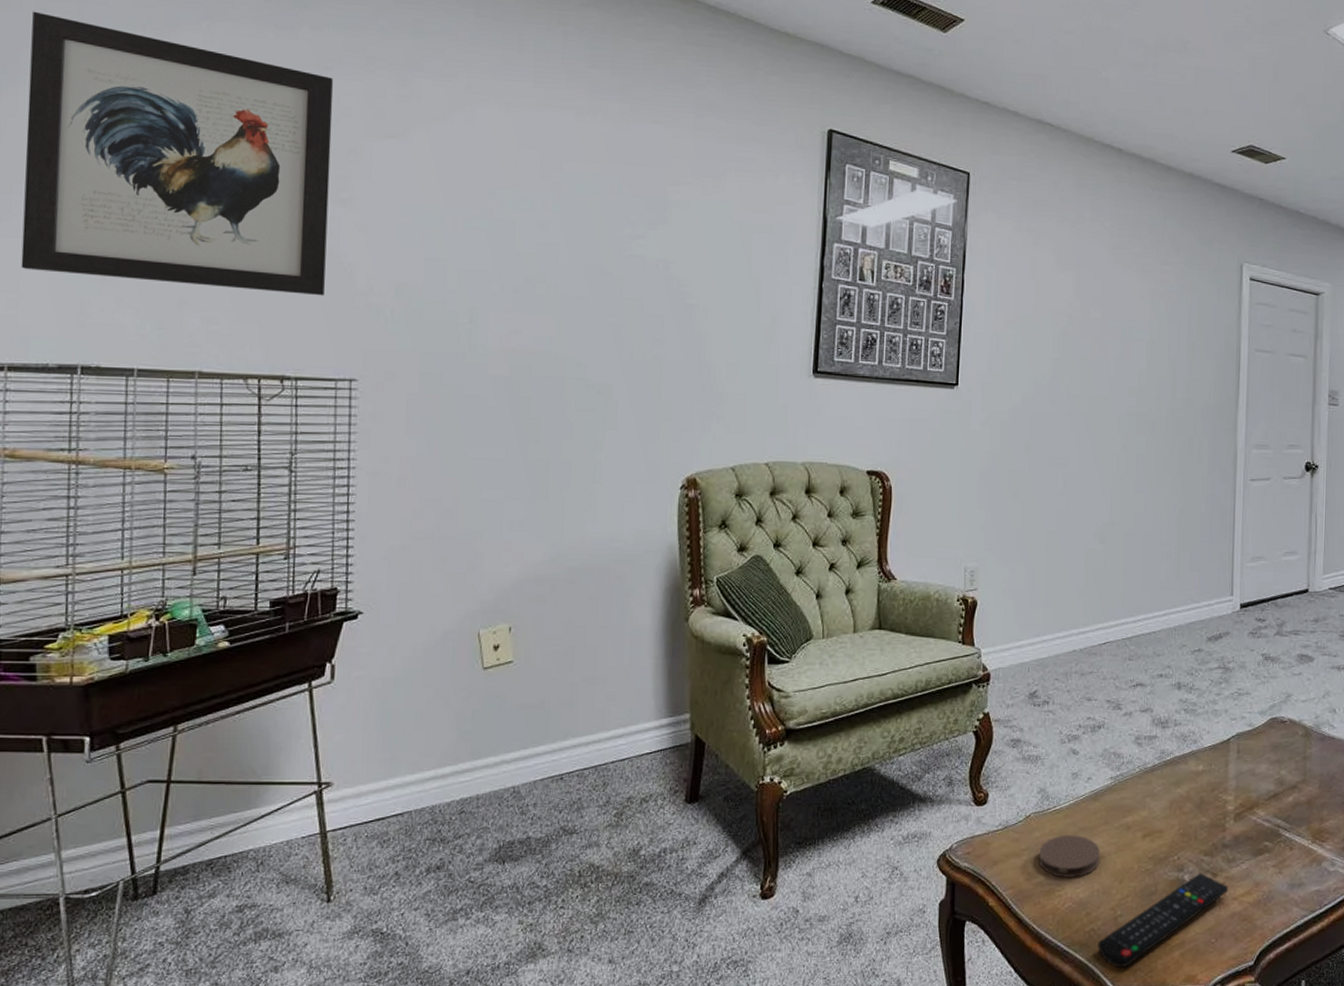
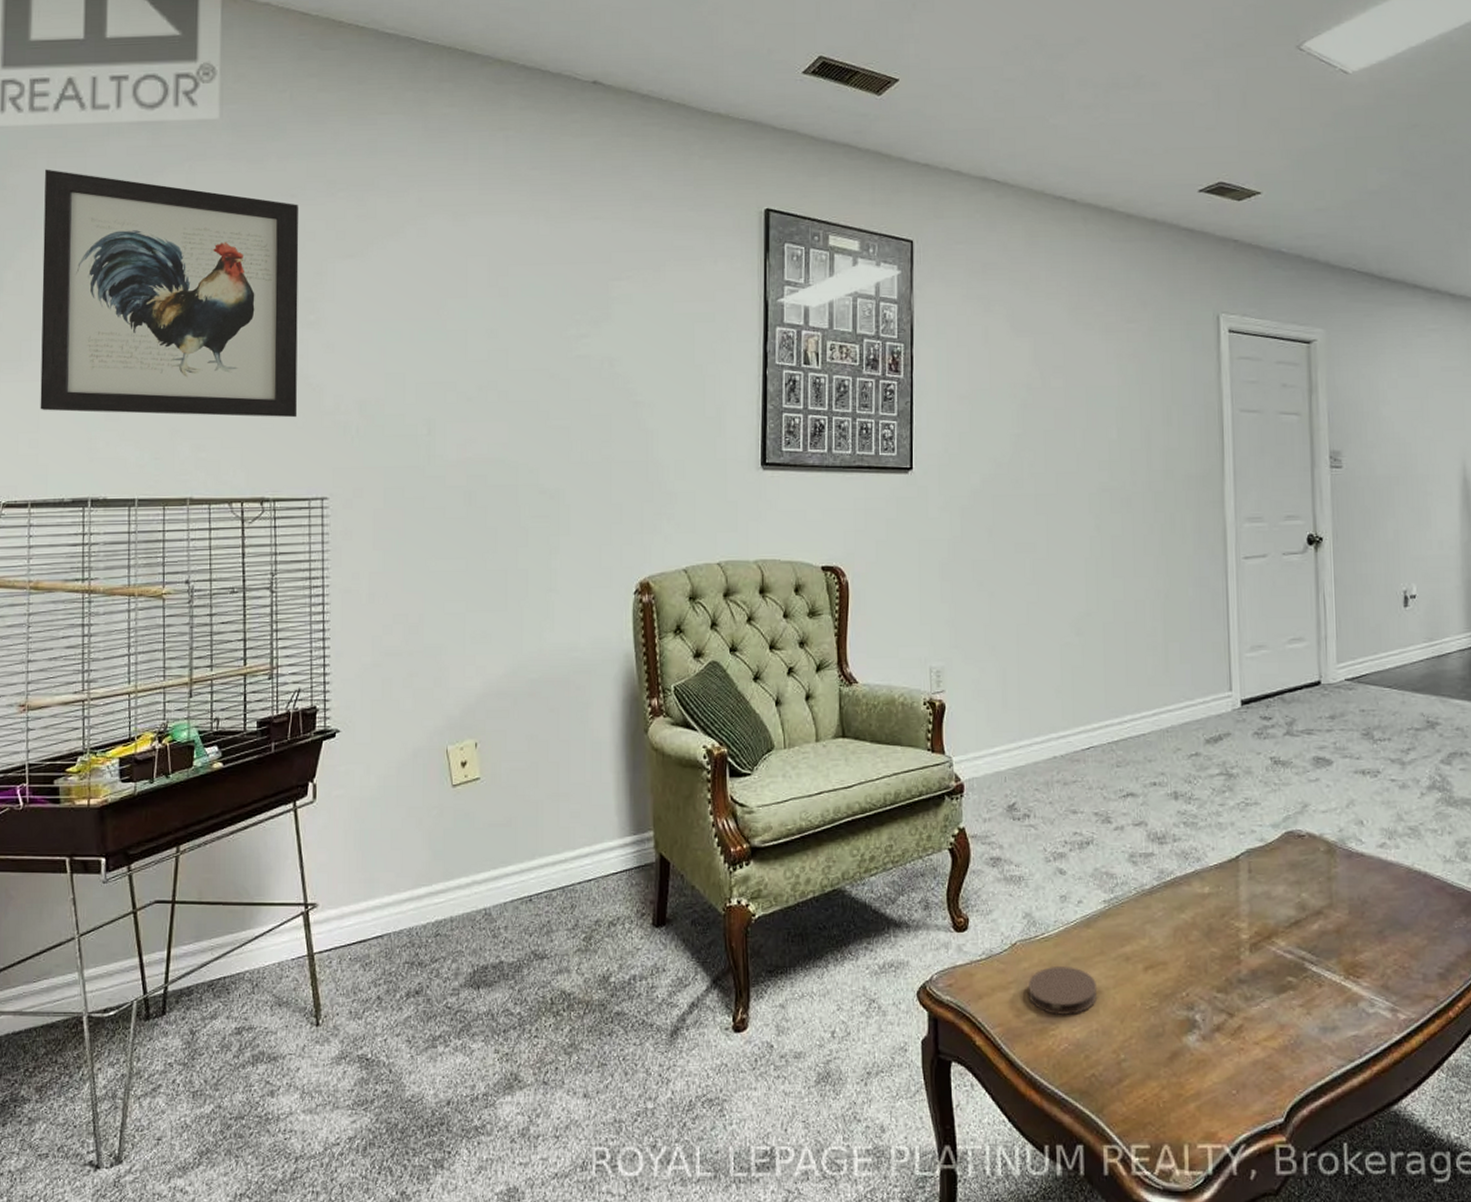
remote control: present [1098,873,1229,967] -> none [1100,1012,1249,1120]

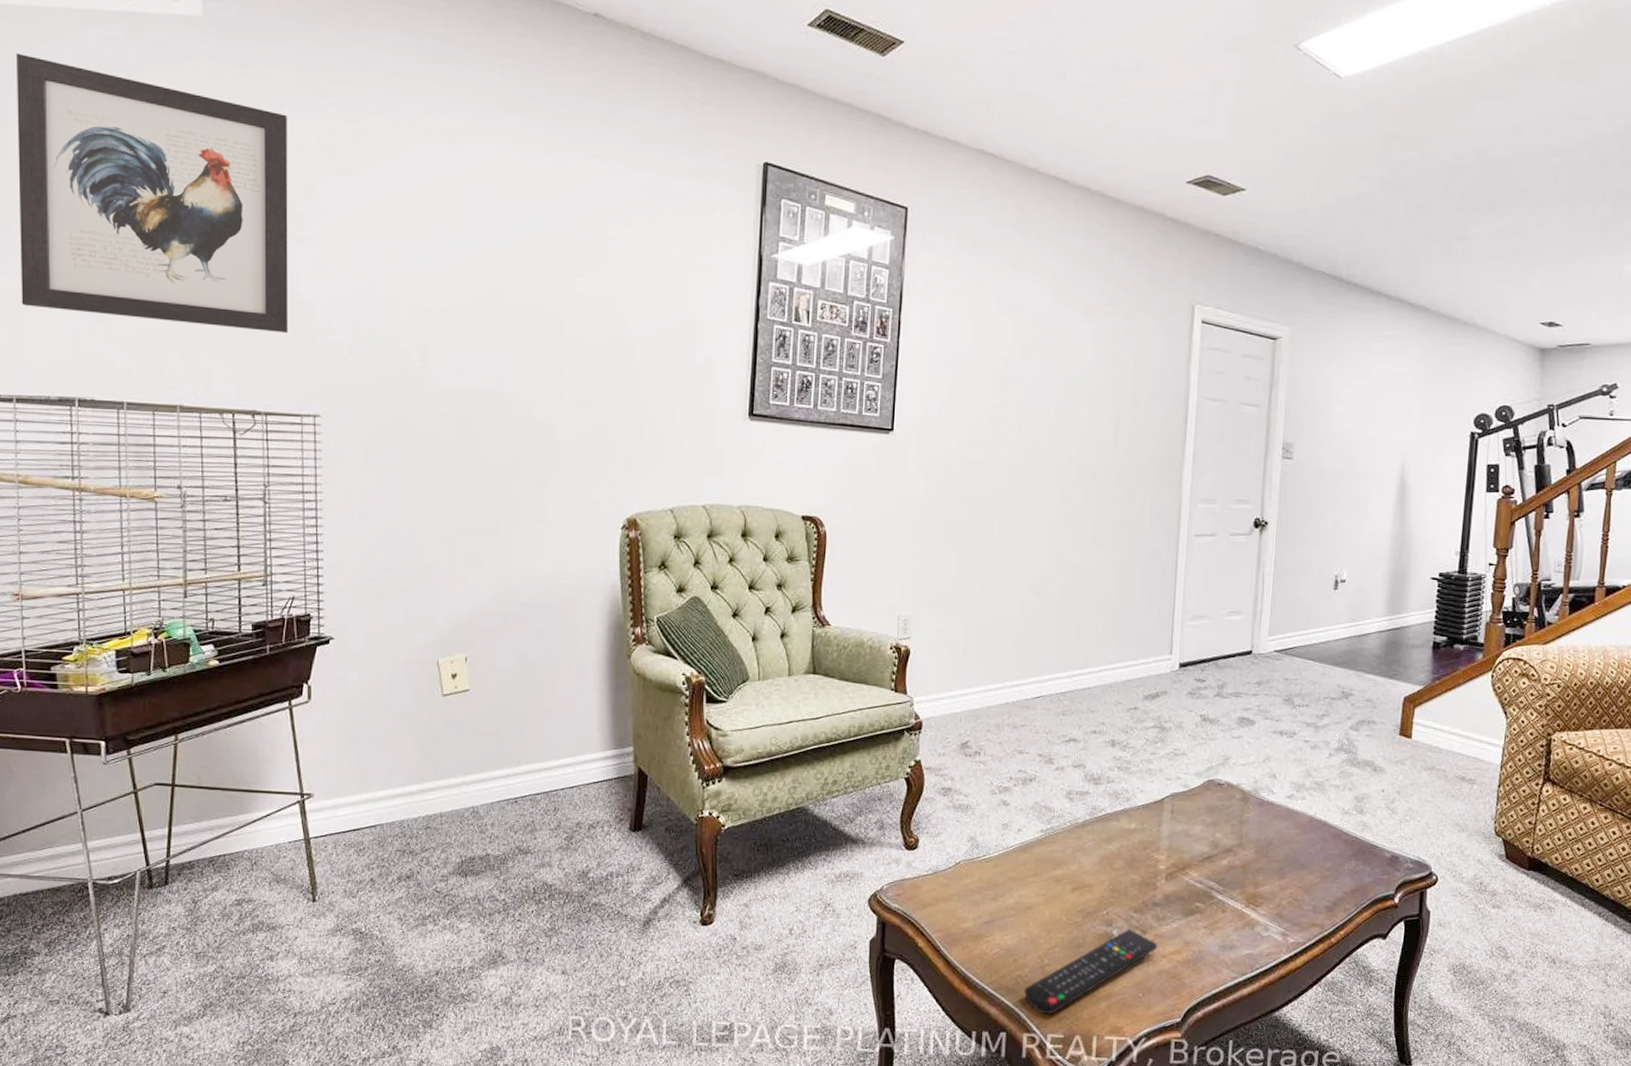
coaster: present [1029,965,1098,1016] -> none [968,883,1029,926]
remote control: none [1100,1012,1249,1120] -> present [1024,929,1158,1014]

